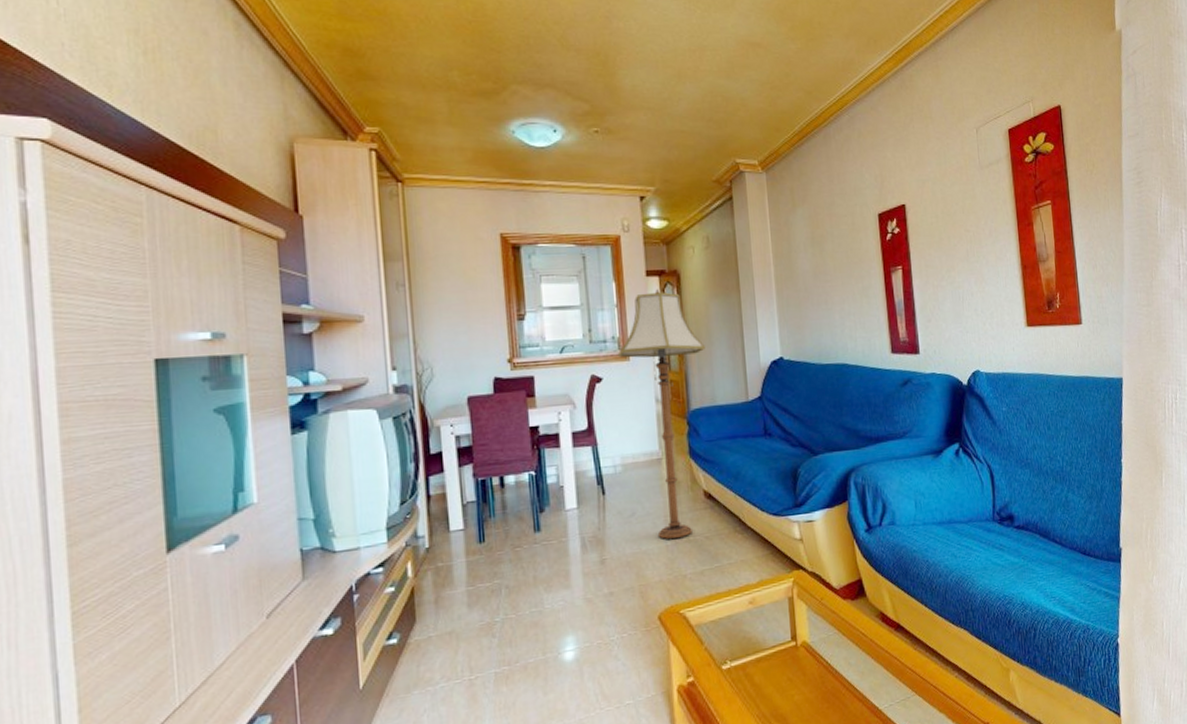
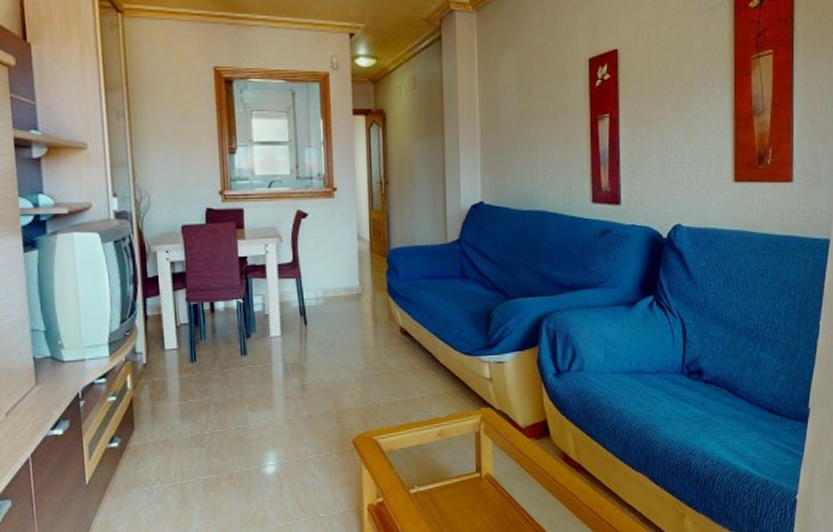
floor lamp: present [617,289,705,539] -> none [322,128,407,370]

